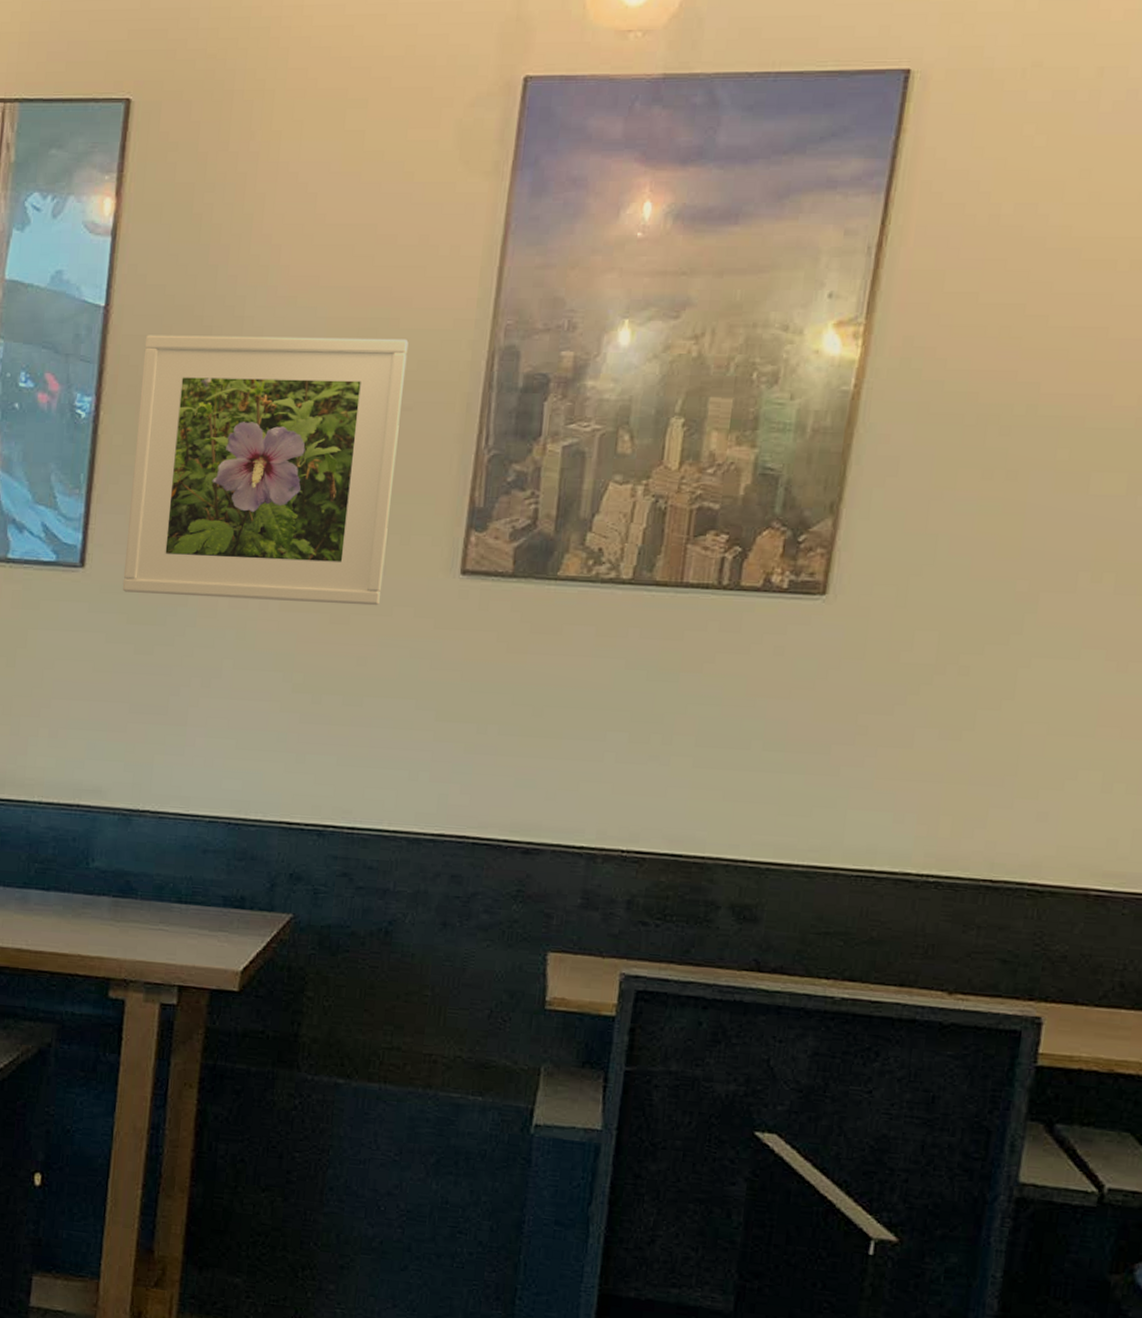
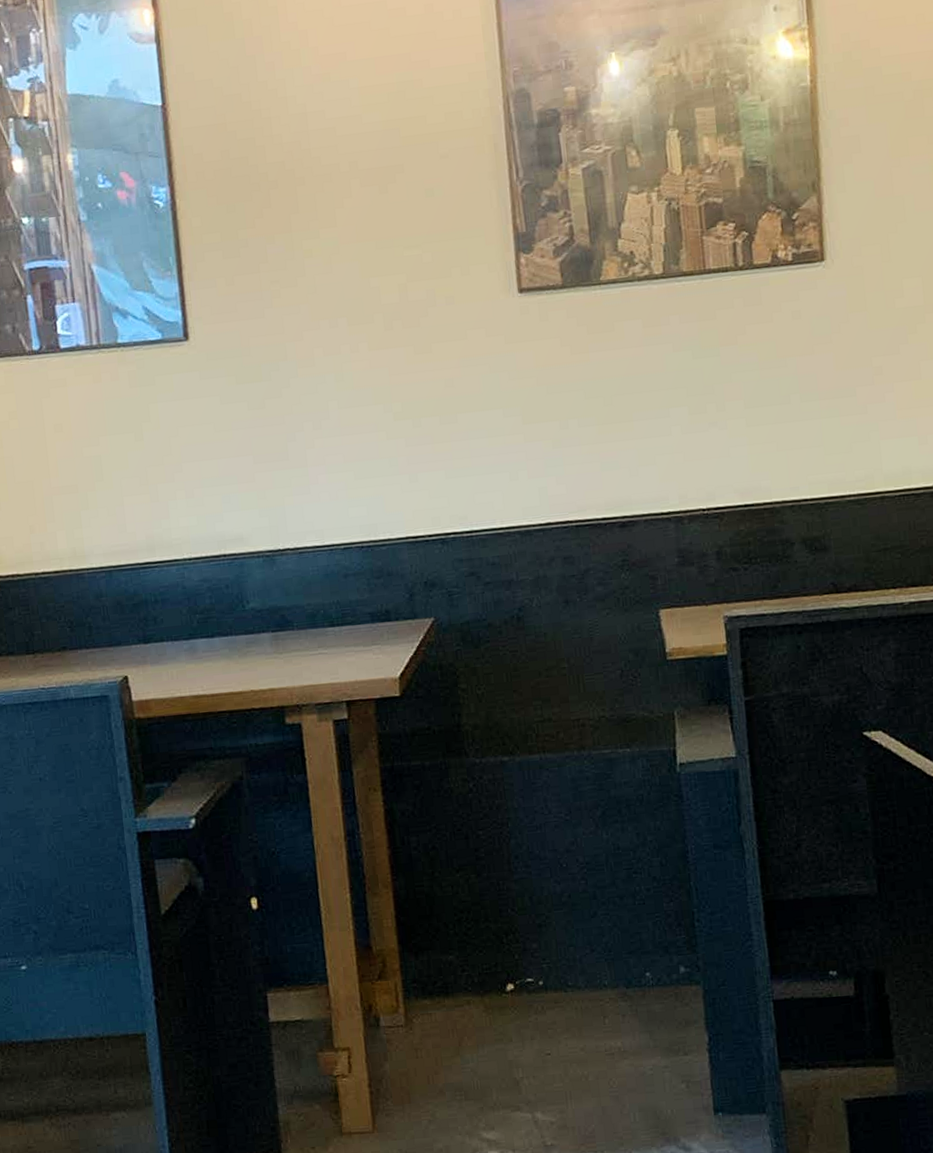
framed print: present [122,335,409,606] -> none [203,96,454,357]

